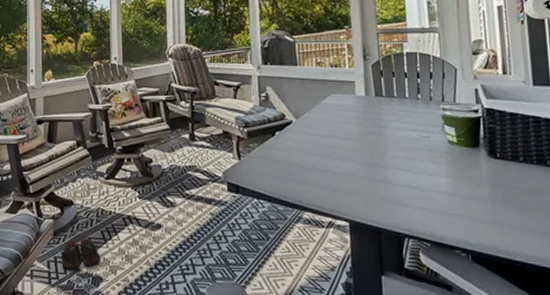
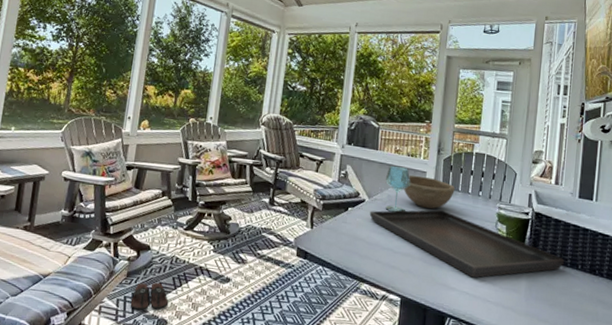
serving tray: none [299,120,529,190] -> present [369,209,564,278]
wine glass: none [310,79,339,130] -> present [385,165,411,212]
bowl: none [333,86,390,121] -> present [404,175,455,209]

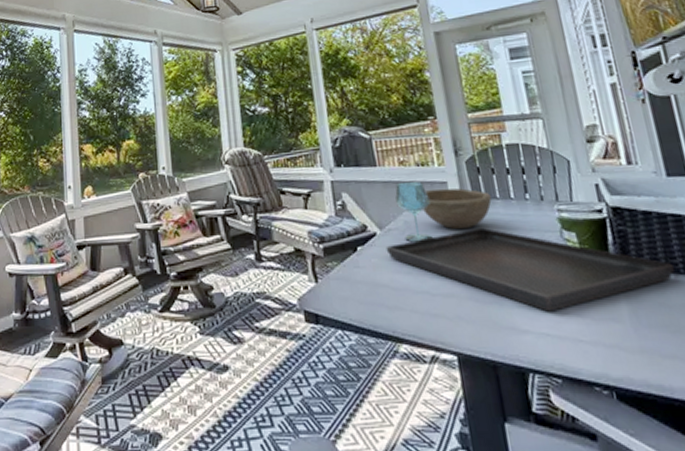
flip-flop: present [130,282,168,310] -> none [112,385,158,425]

